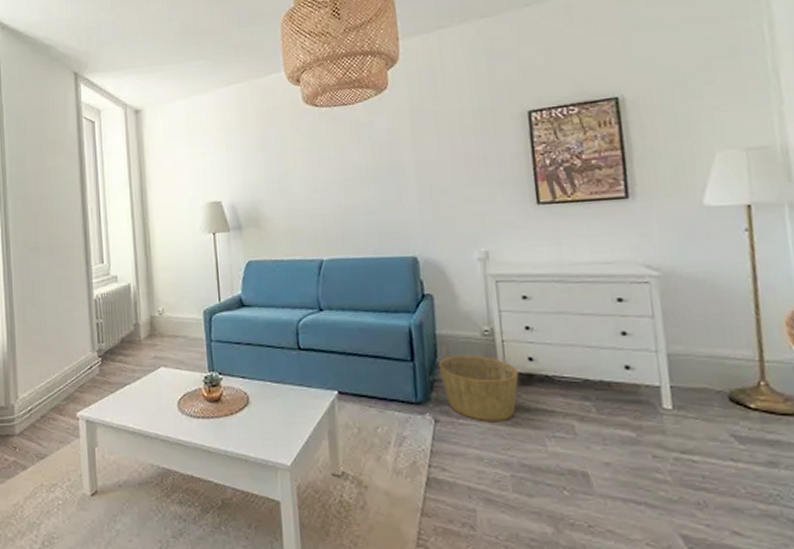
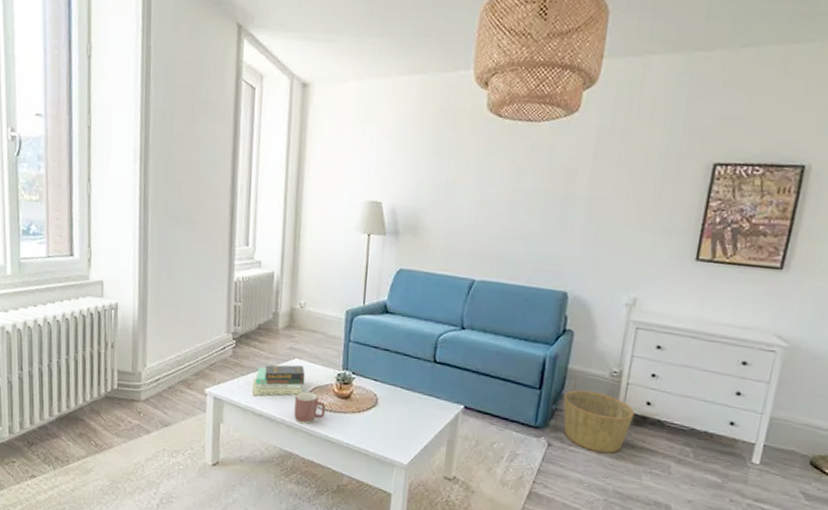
books: none [123,373,174,413] -> present [253,365,306,396]
mug: none [165,400,198,435] -> present [293,391,326,424]

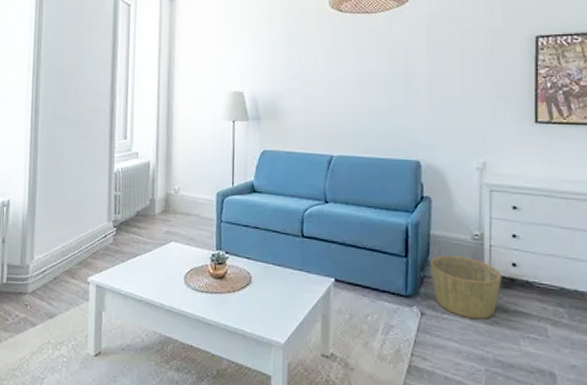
books: present [253,365,306,396] -> none [132,248,182,282]
mug: present [293,391,326,424] -> none [171,274,202,307]

